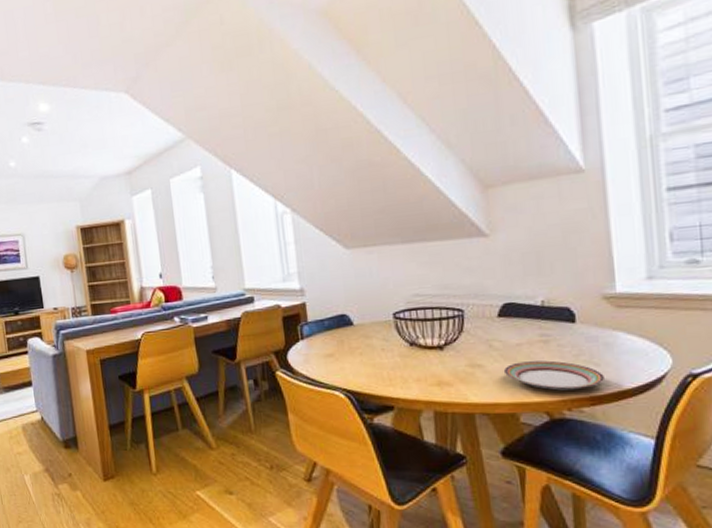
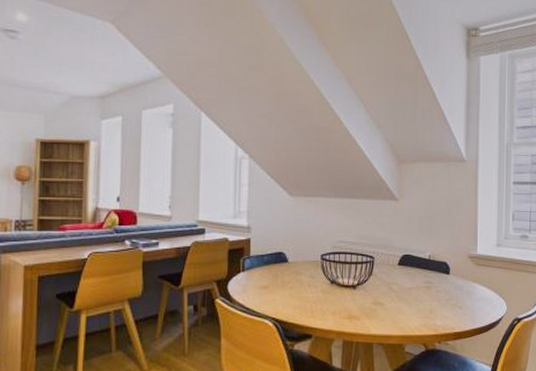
plate: present [503,360,606,391] -> none [397,302,465,327]

